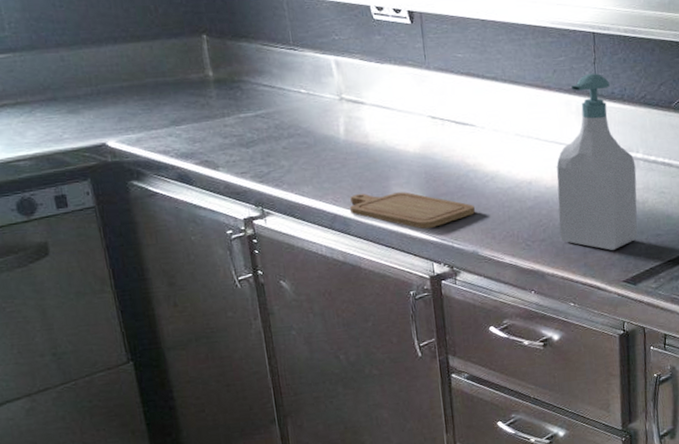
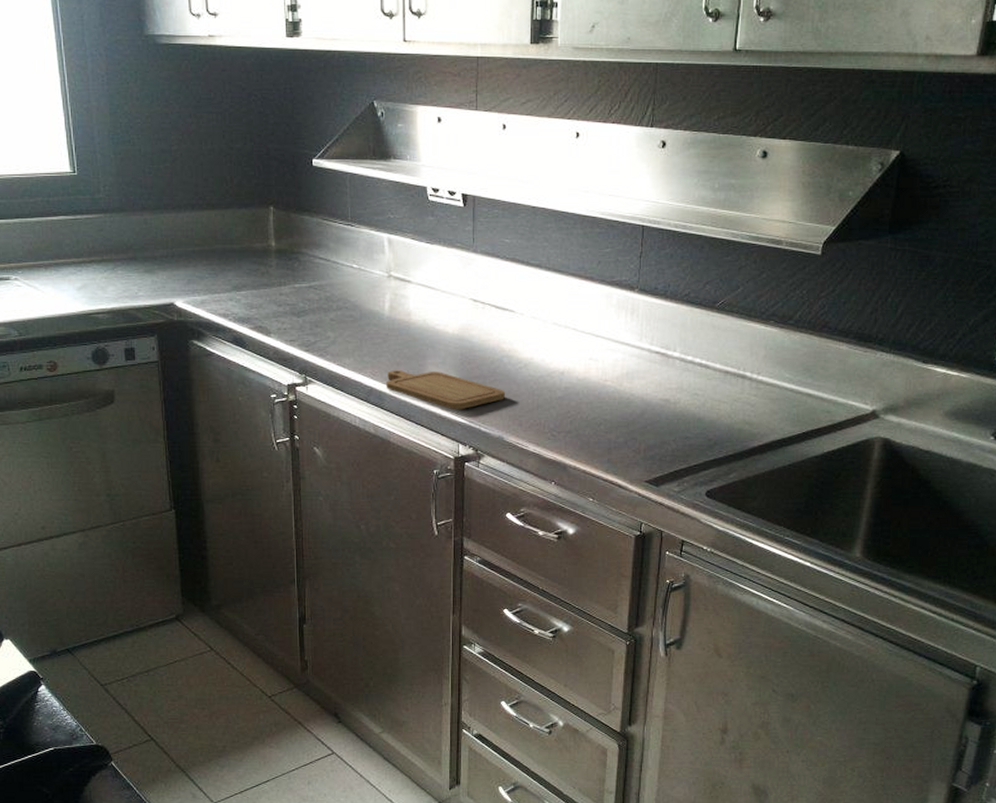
soap bottle: present [556,73,638,250] -> none [587,267,671,448]

